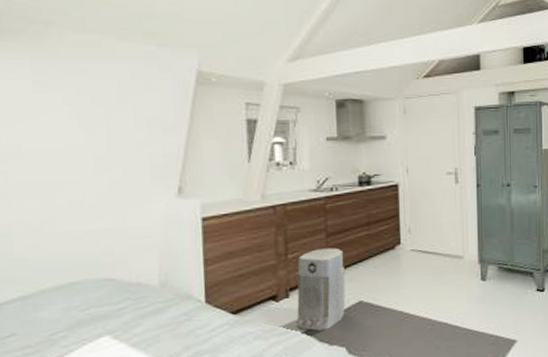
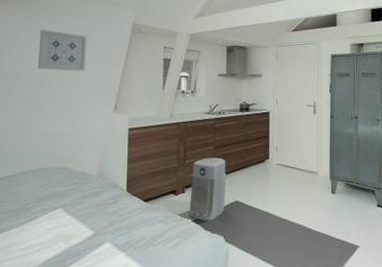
wall art: none [49,82,128,142] -> present [37,29,87,72]

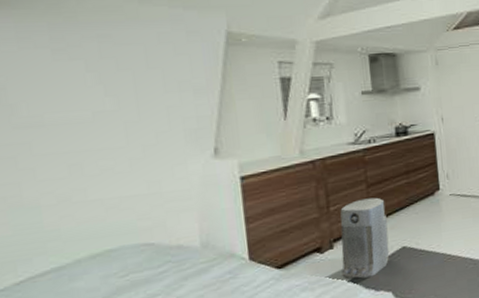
wall art: present [37,29,87,72] -> none [70,49,158,109]

